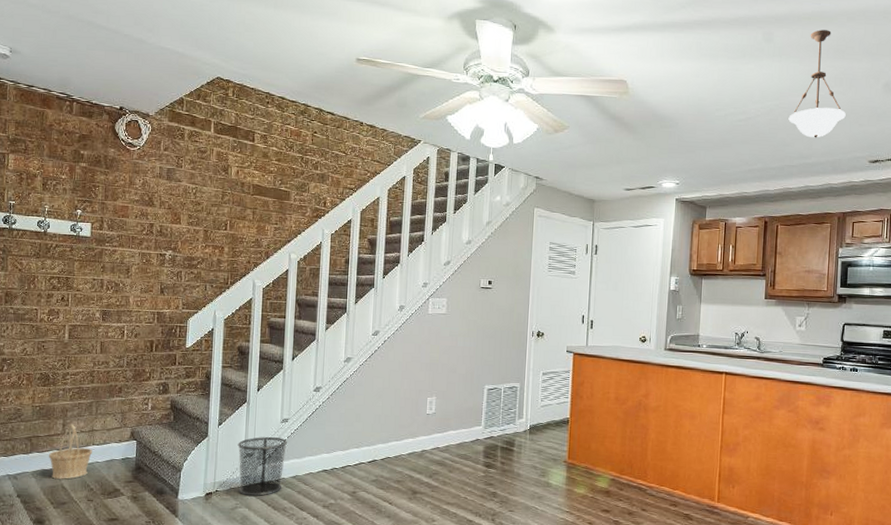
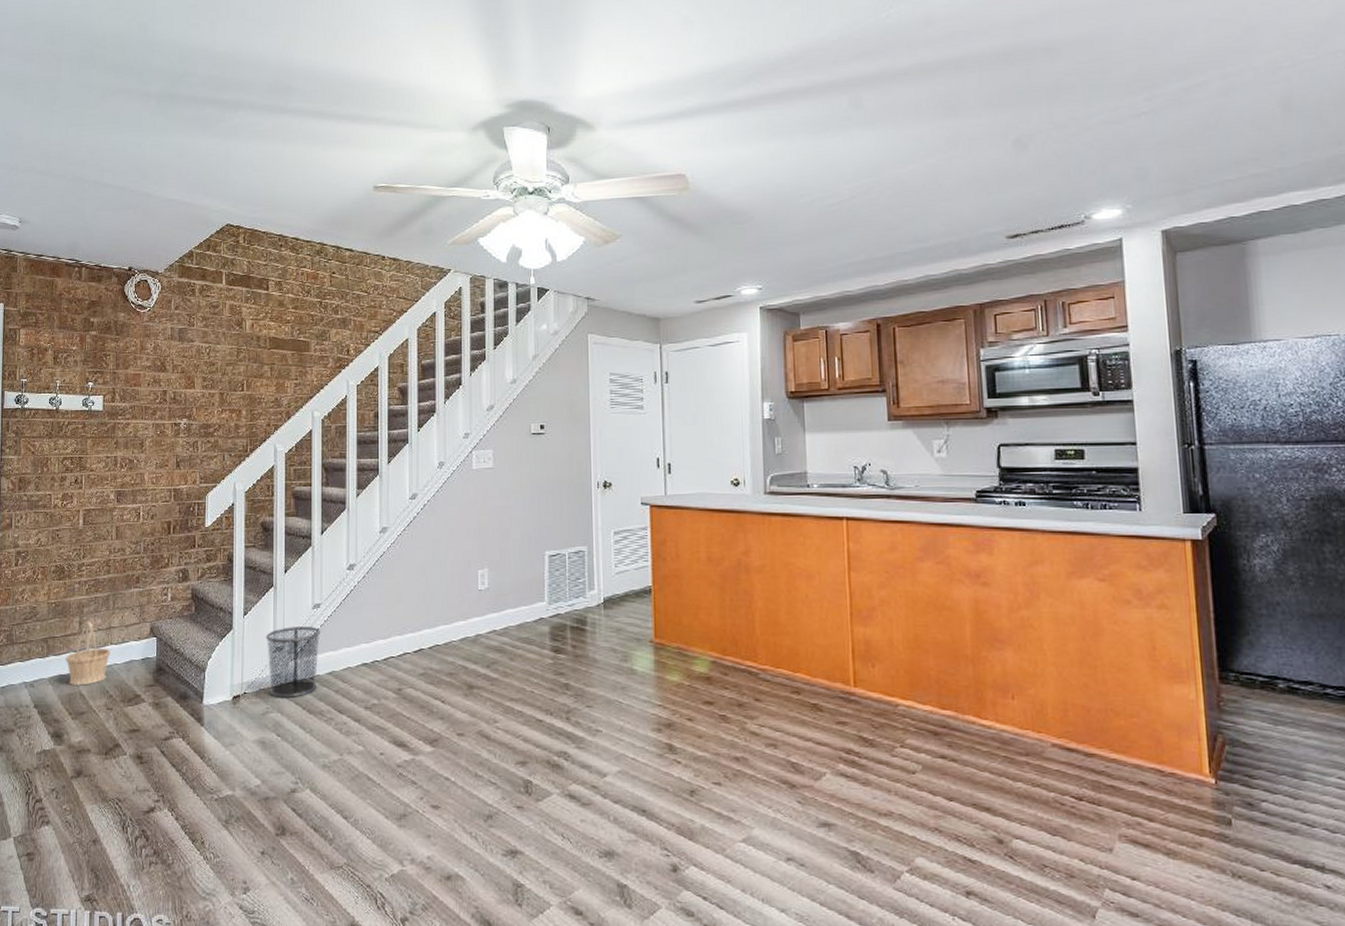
pendant light: present [788,30,846,138] -> none [893,84,968,216]

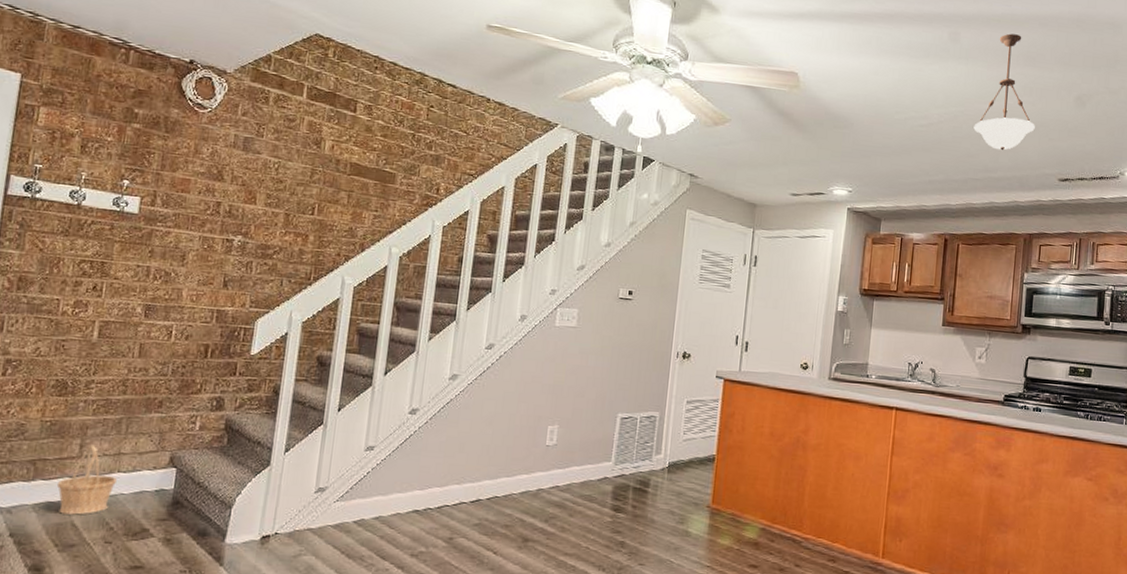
waste bin: present [266,627,321,698] -> none [305,467,372,541]
pendant light: none [893,84,968,216] -> present [973,33,1035,151]

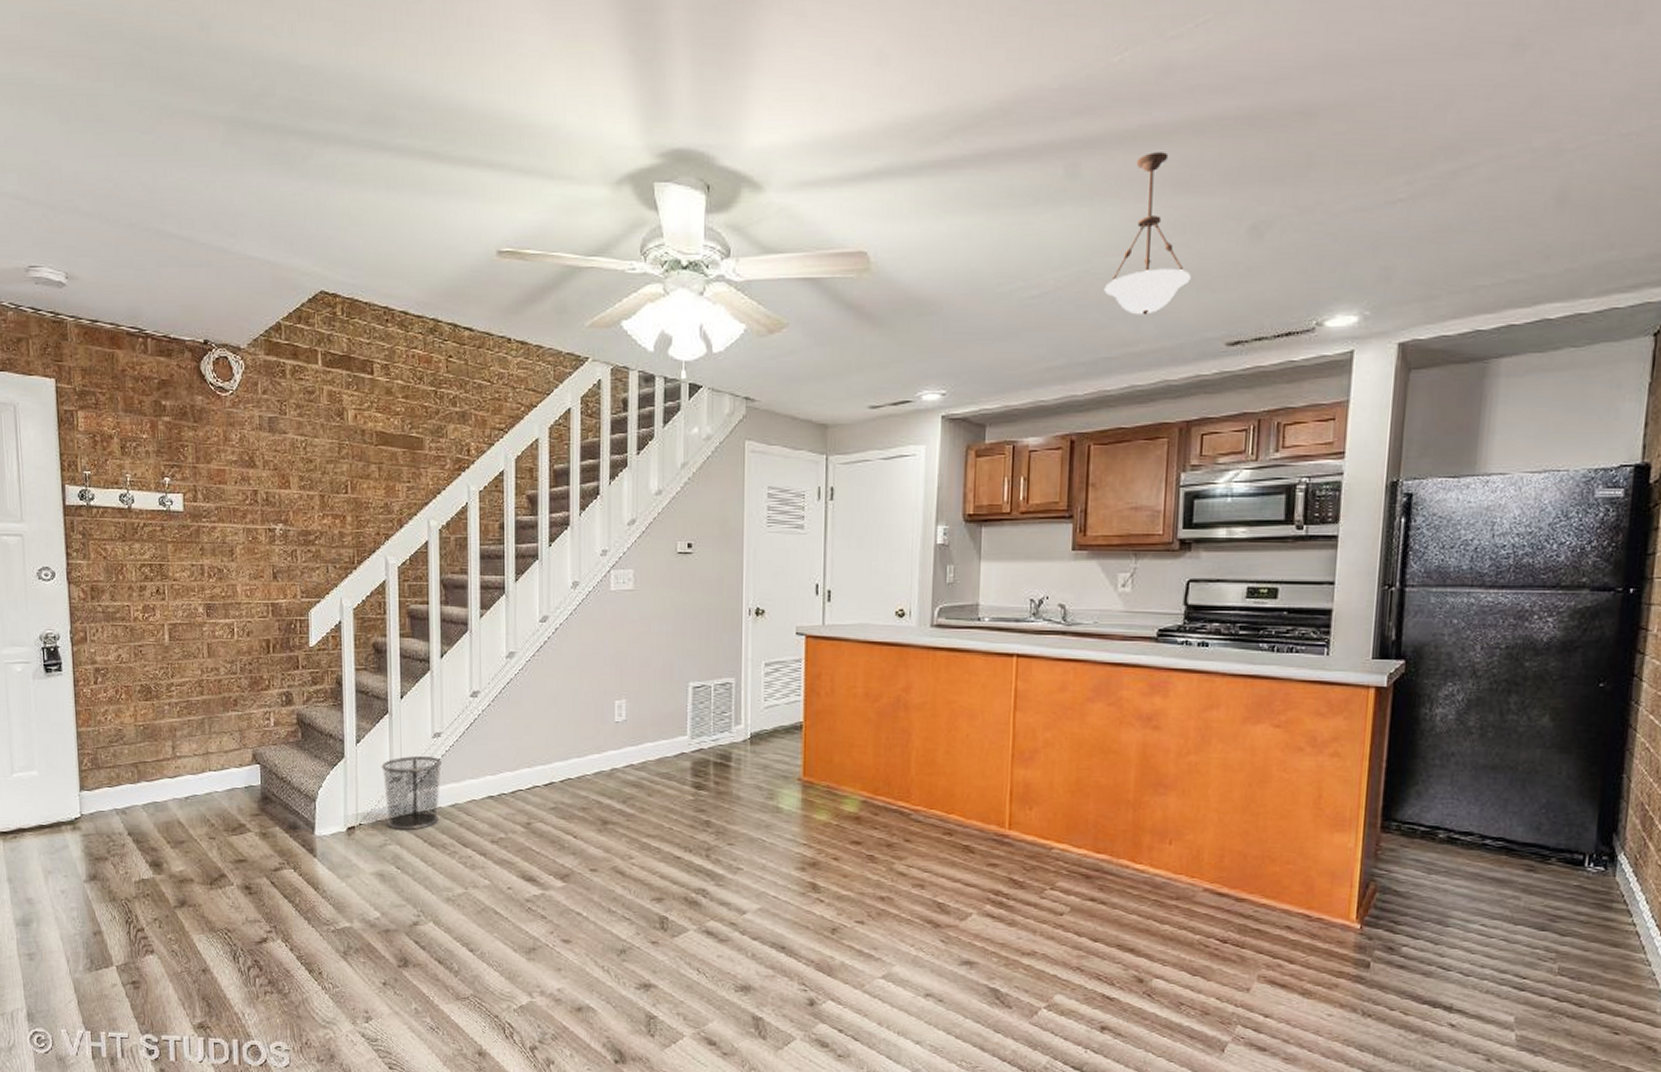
basket: present [57,445,117,515] -> none [160,746,209,813]
waste bin: none [305,467,372,541] -> present [381,756,443,830]

